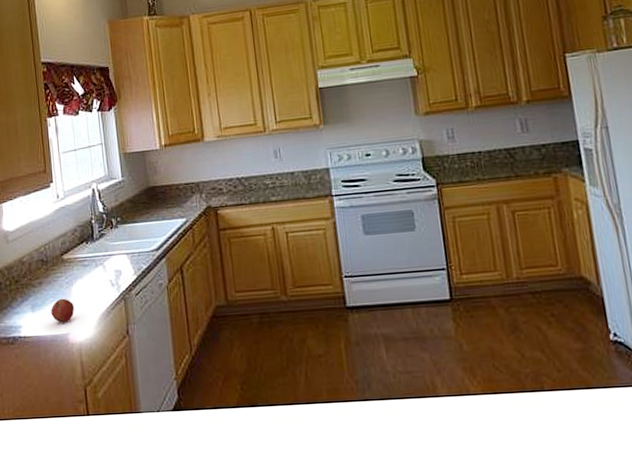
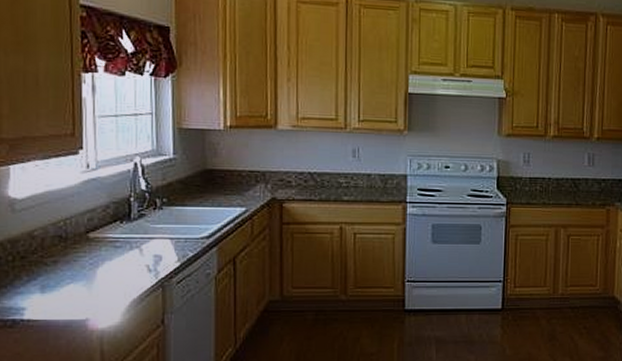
fruit: present [51,298,75,323] -> none [66,280,99,308]

